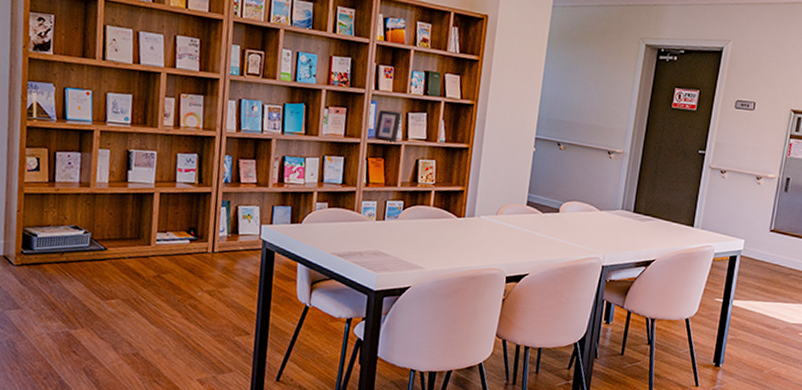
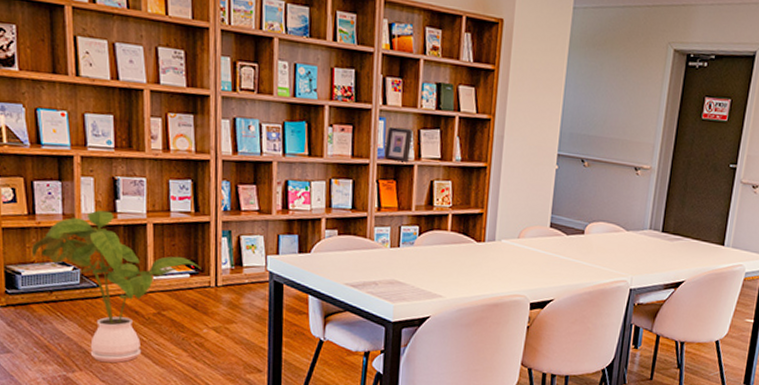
house plant: none [48,179,201,322] -> present [31,210,201,363]

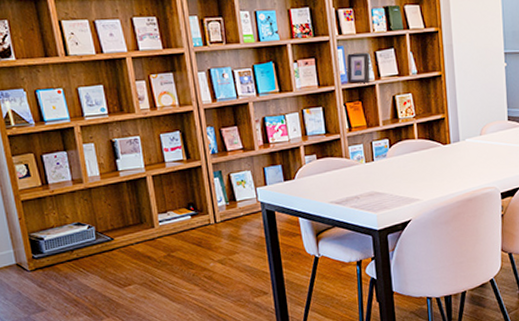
house plant: present [31,210,201,363] -> none [49,171,200,307]

